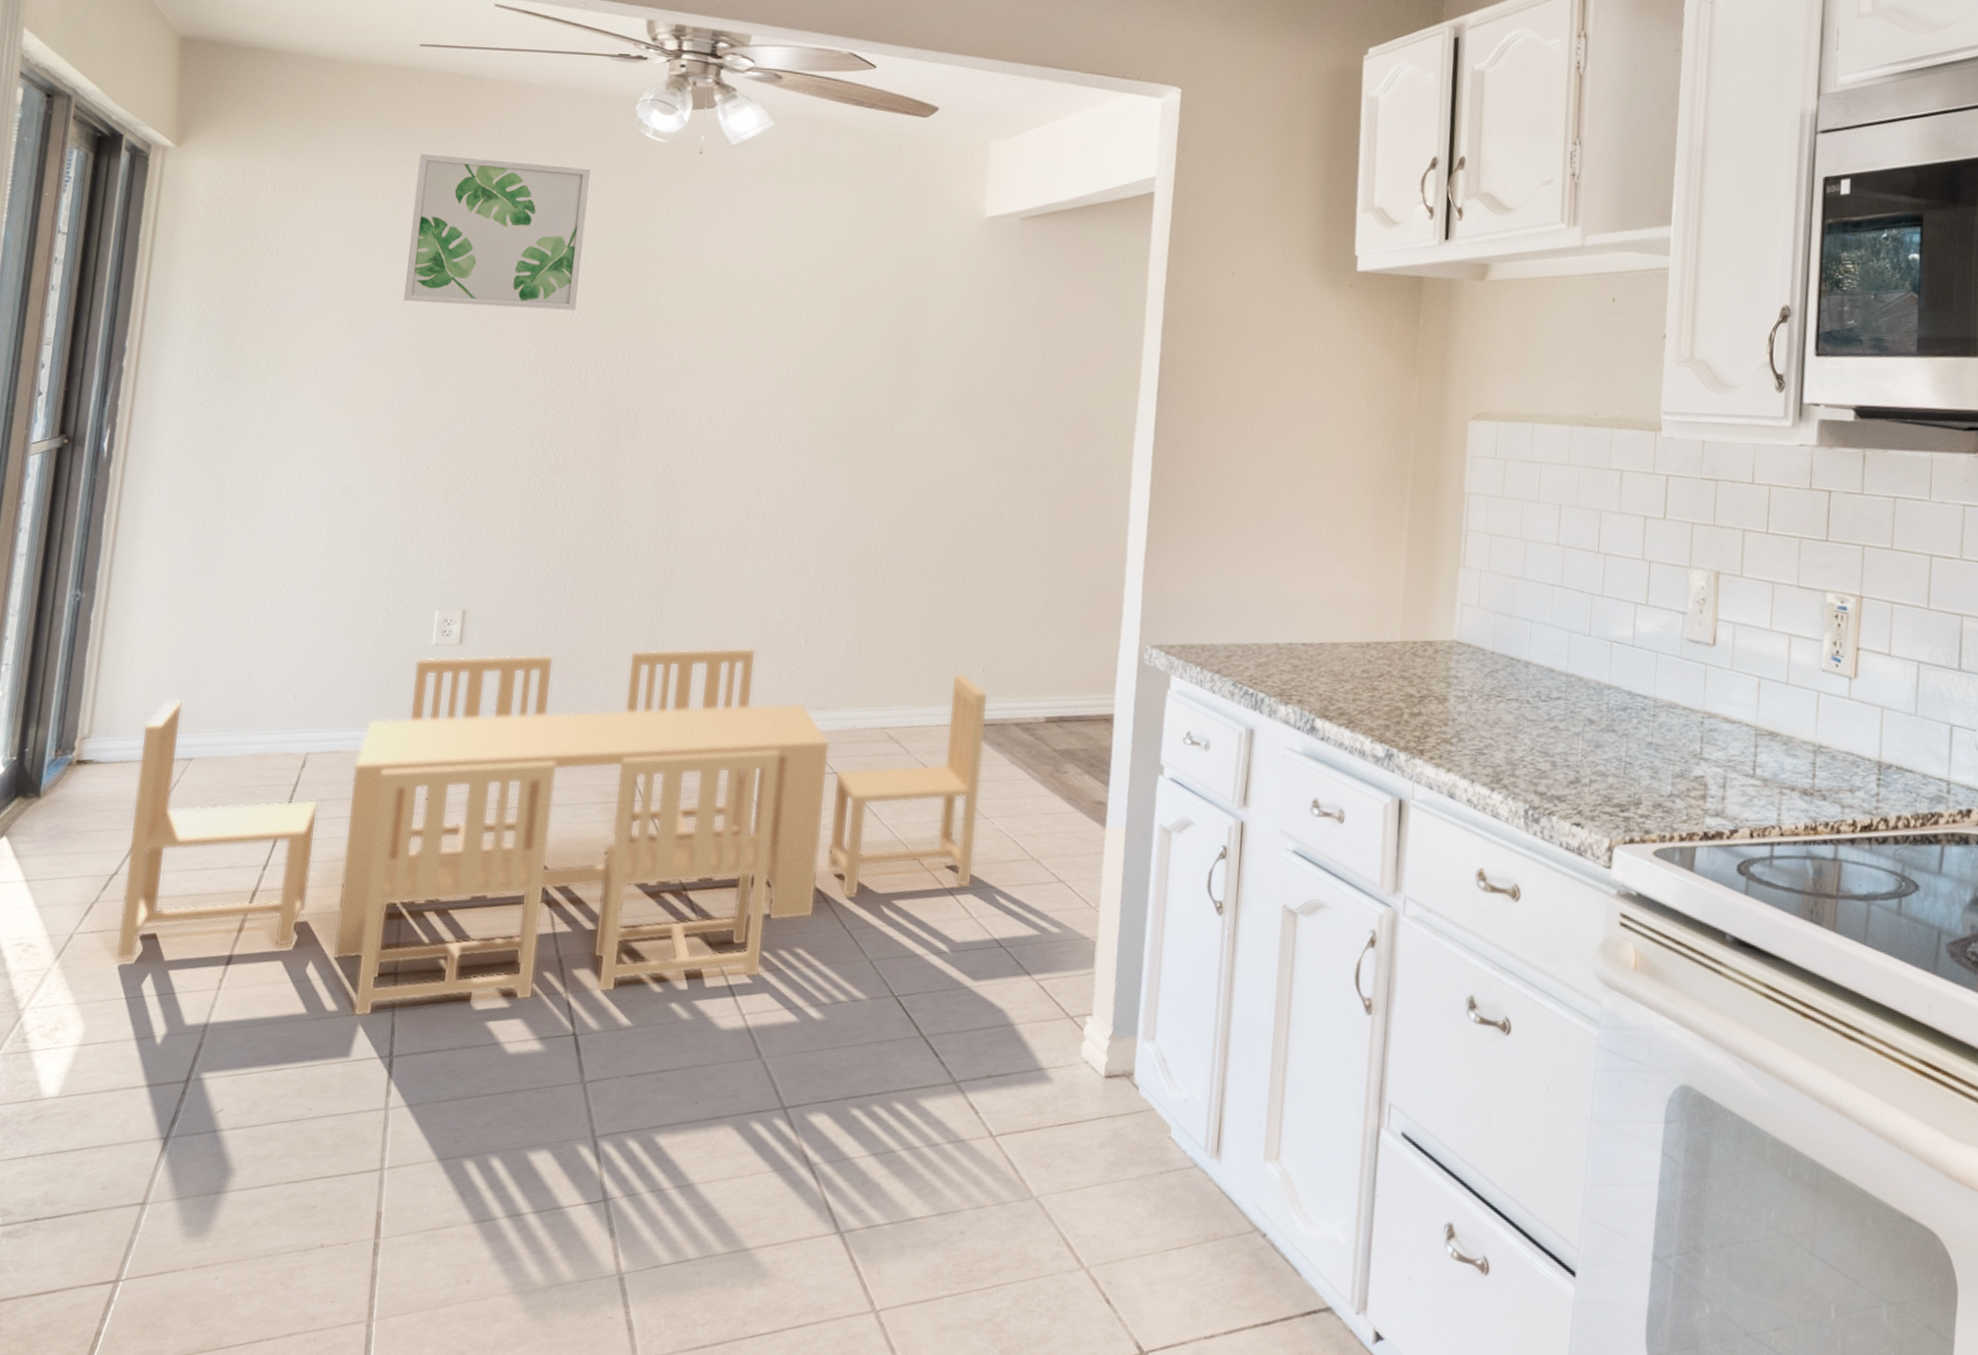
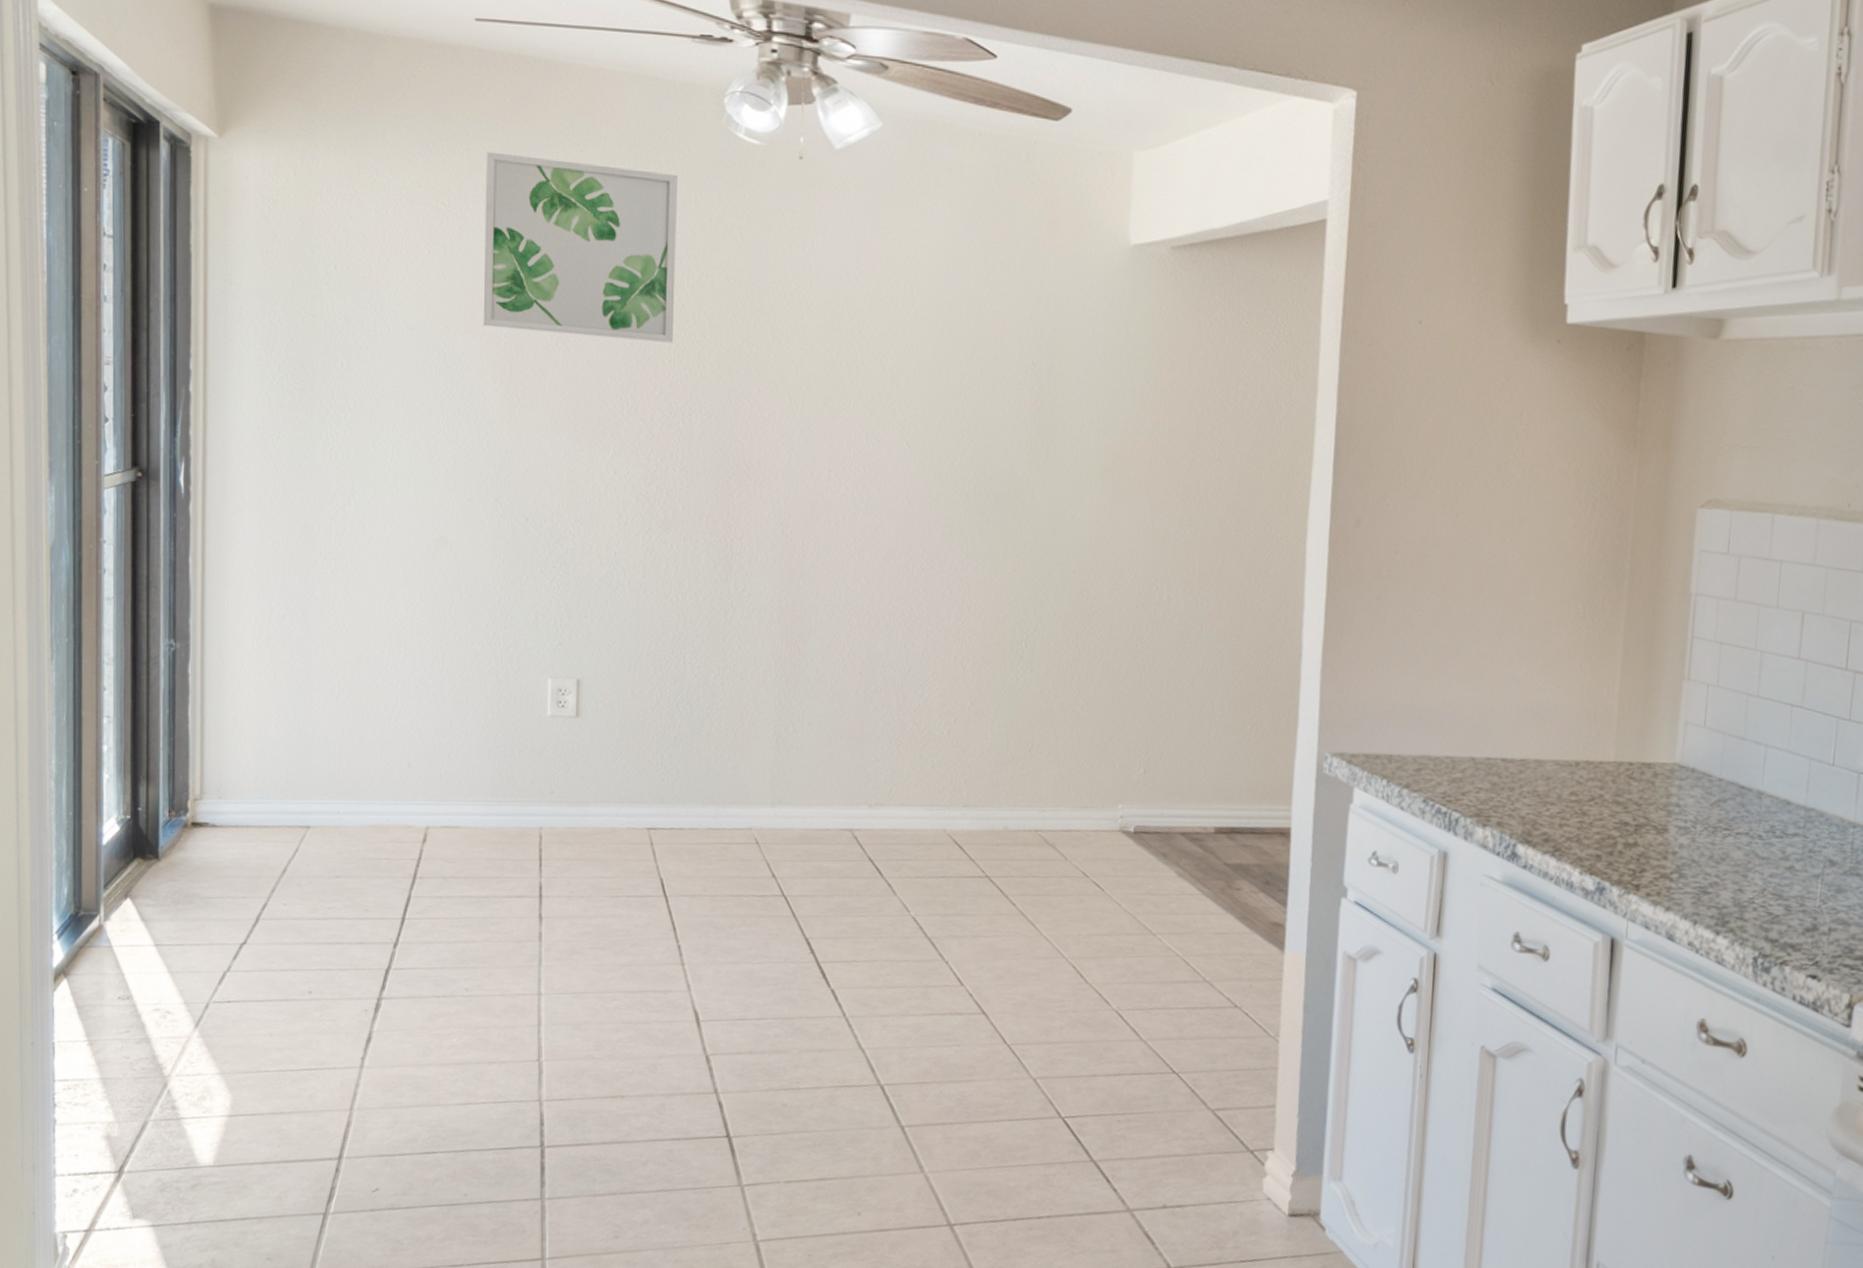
dining table: present [117,647,989,1018] -> none [254,729,1152,1105]

